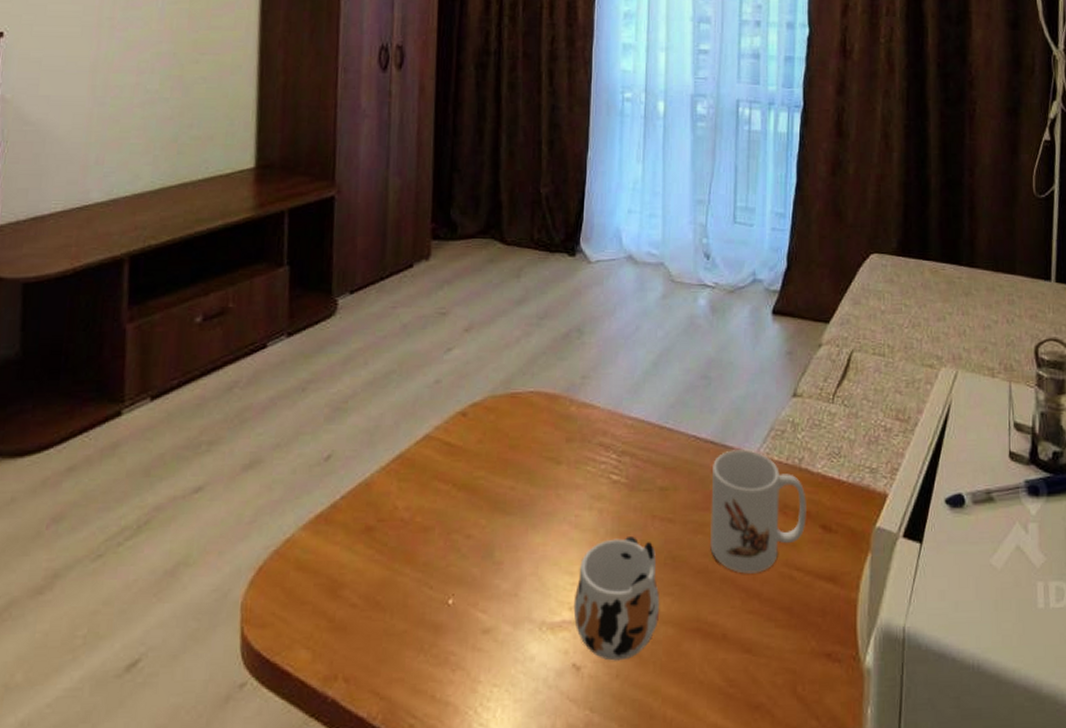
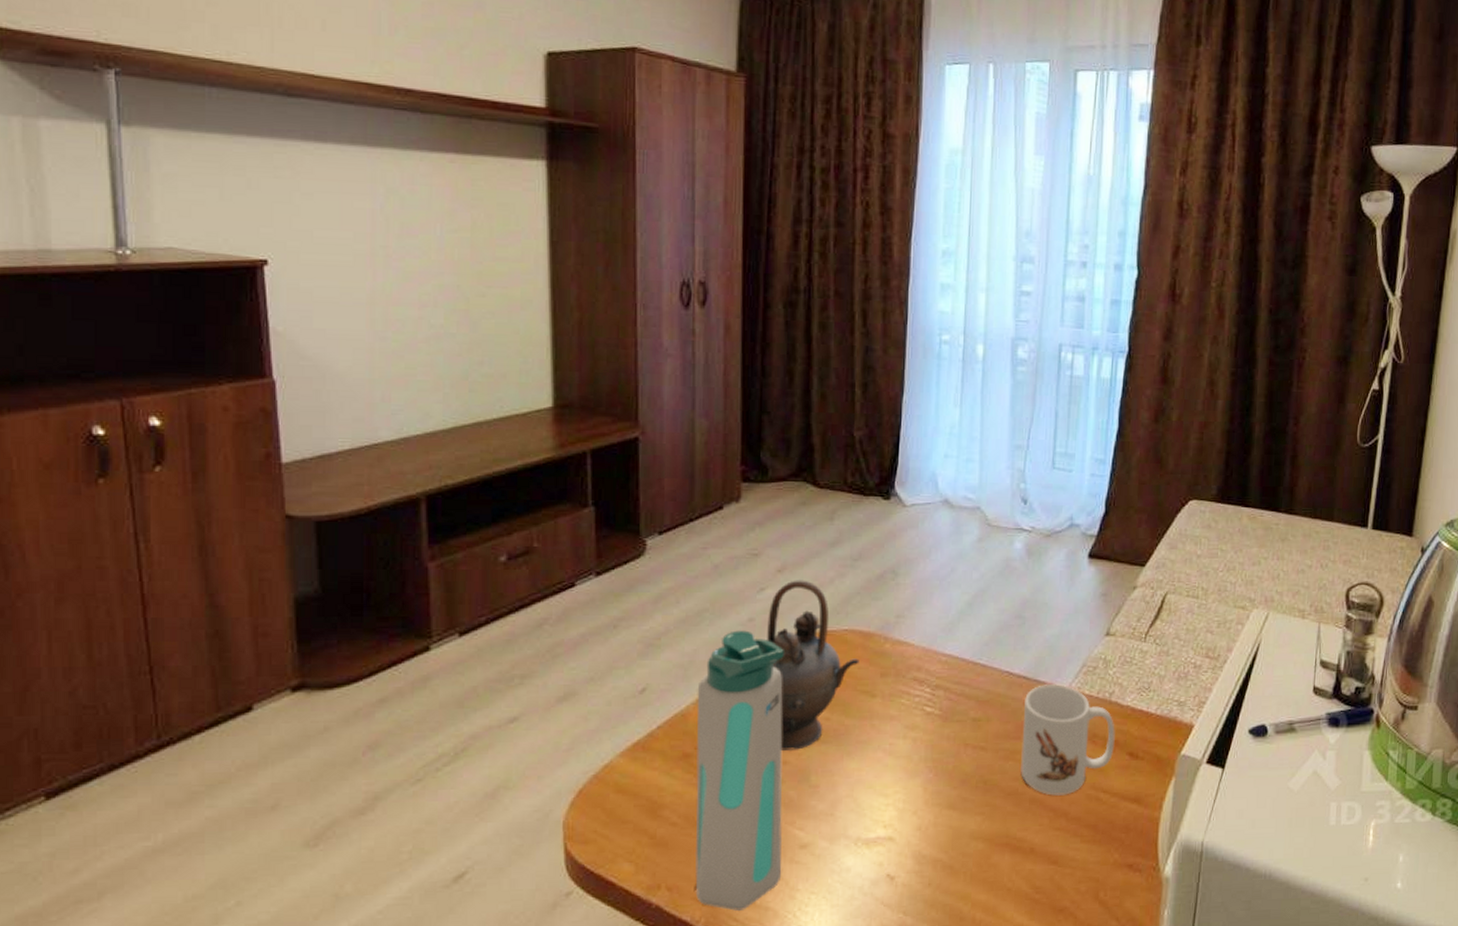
water bottle: none [373,393,470,706] -> present [695,630,784,911]
teapot: none [453,339,545,523] -> present [767,580,859,750]
mug: present [573,537,660,661] -> none [887,763,971,872]

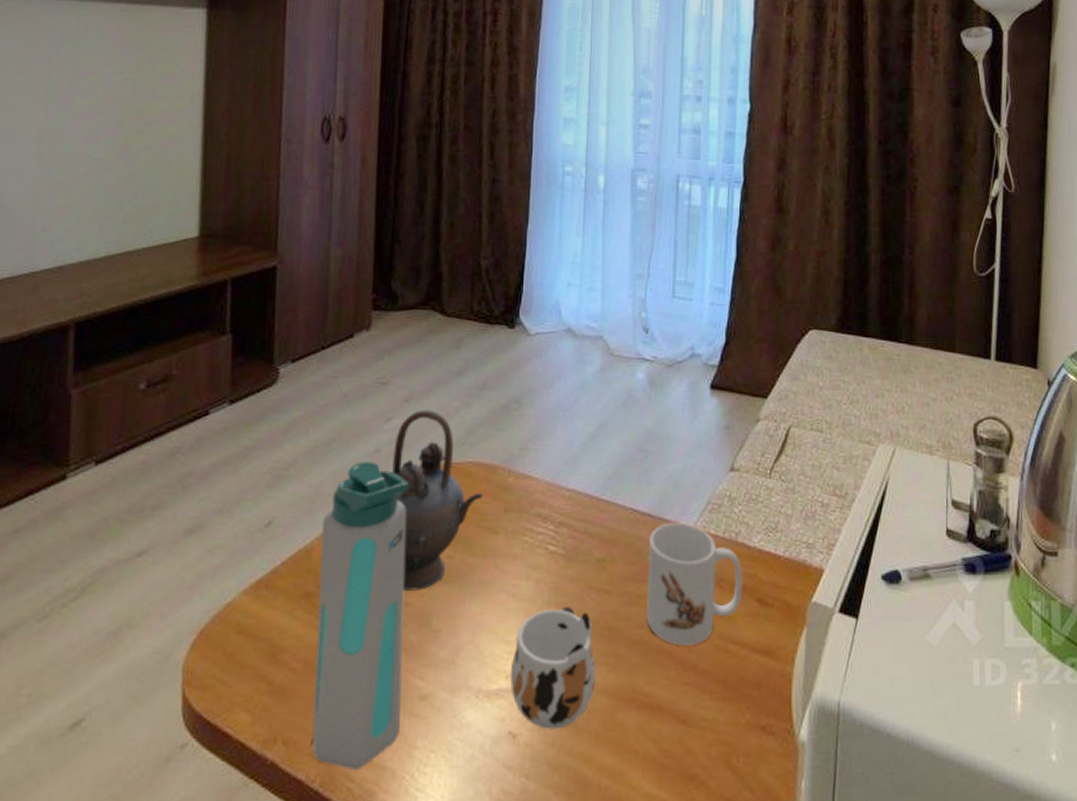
mug: none [887,763,971,872] -> present [510,607,596,729]

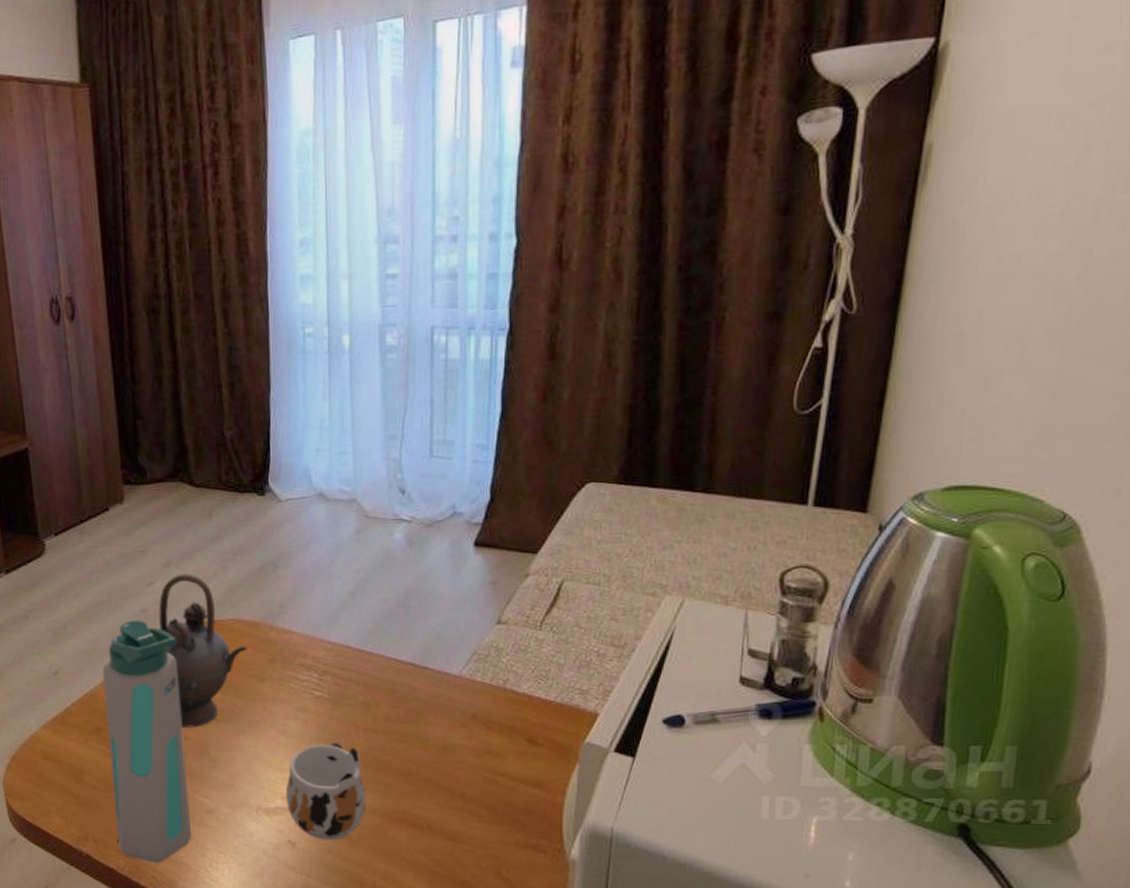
mug: present [646,523,743,646] -> none [413,671,511,777]

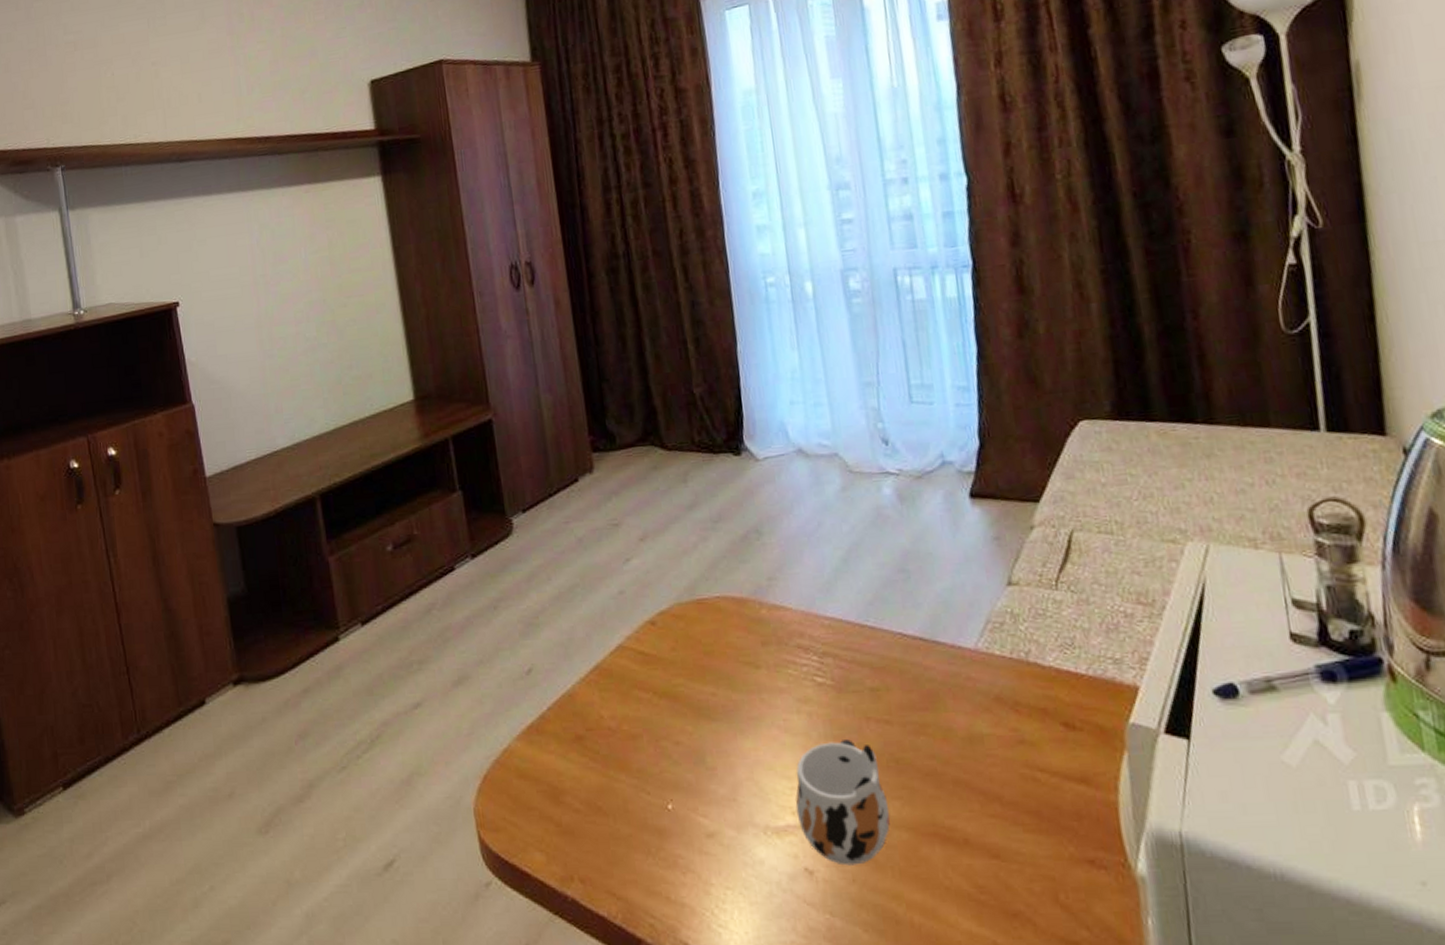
water bottle: present [102,620,192,863] -> none [579,604,693,906]
teapot: present [159,574,247,727] -> none [637,547,737,730]

